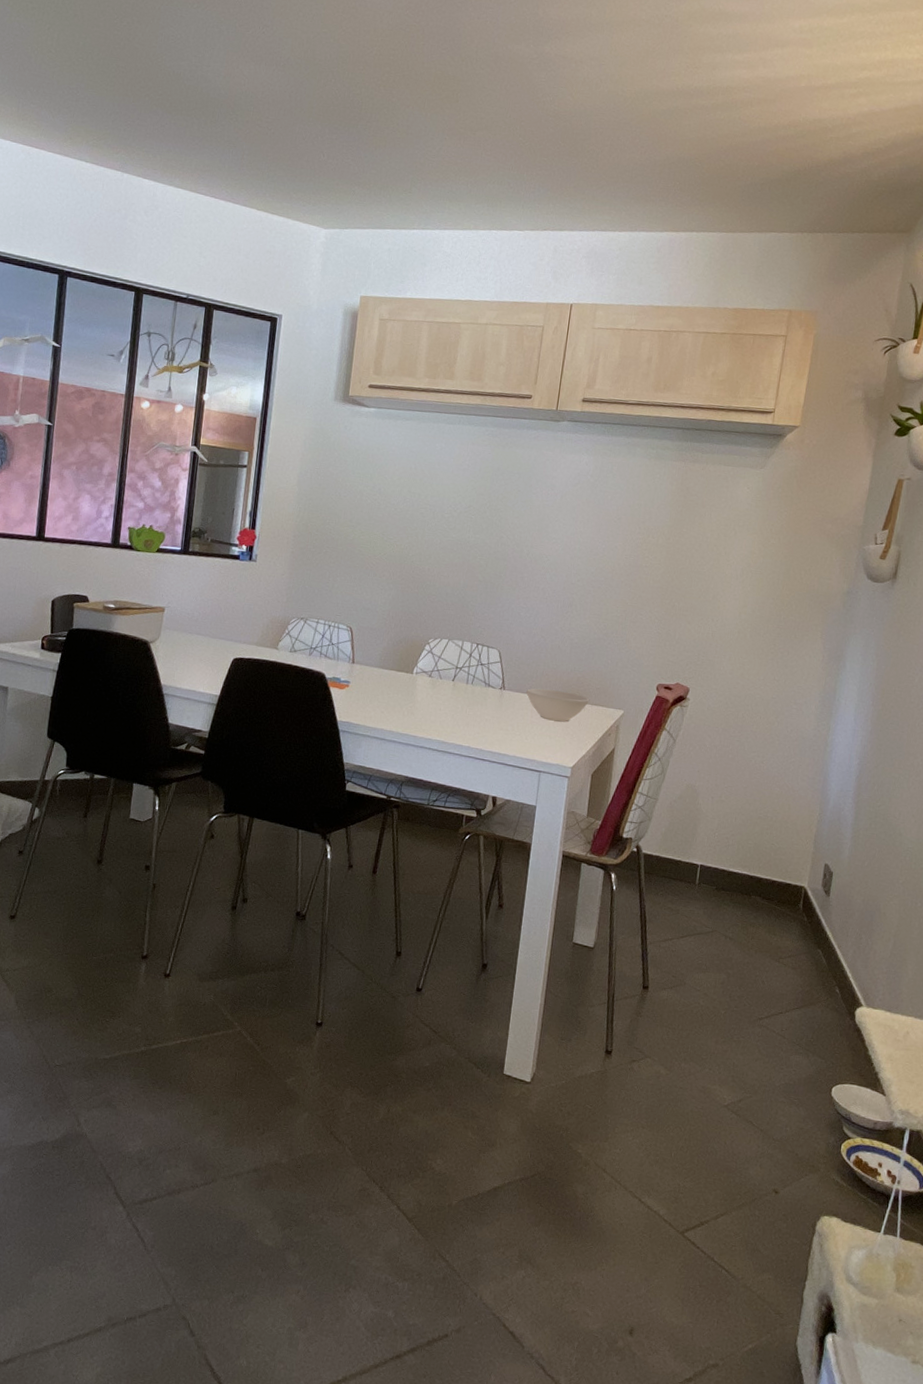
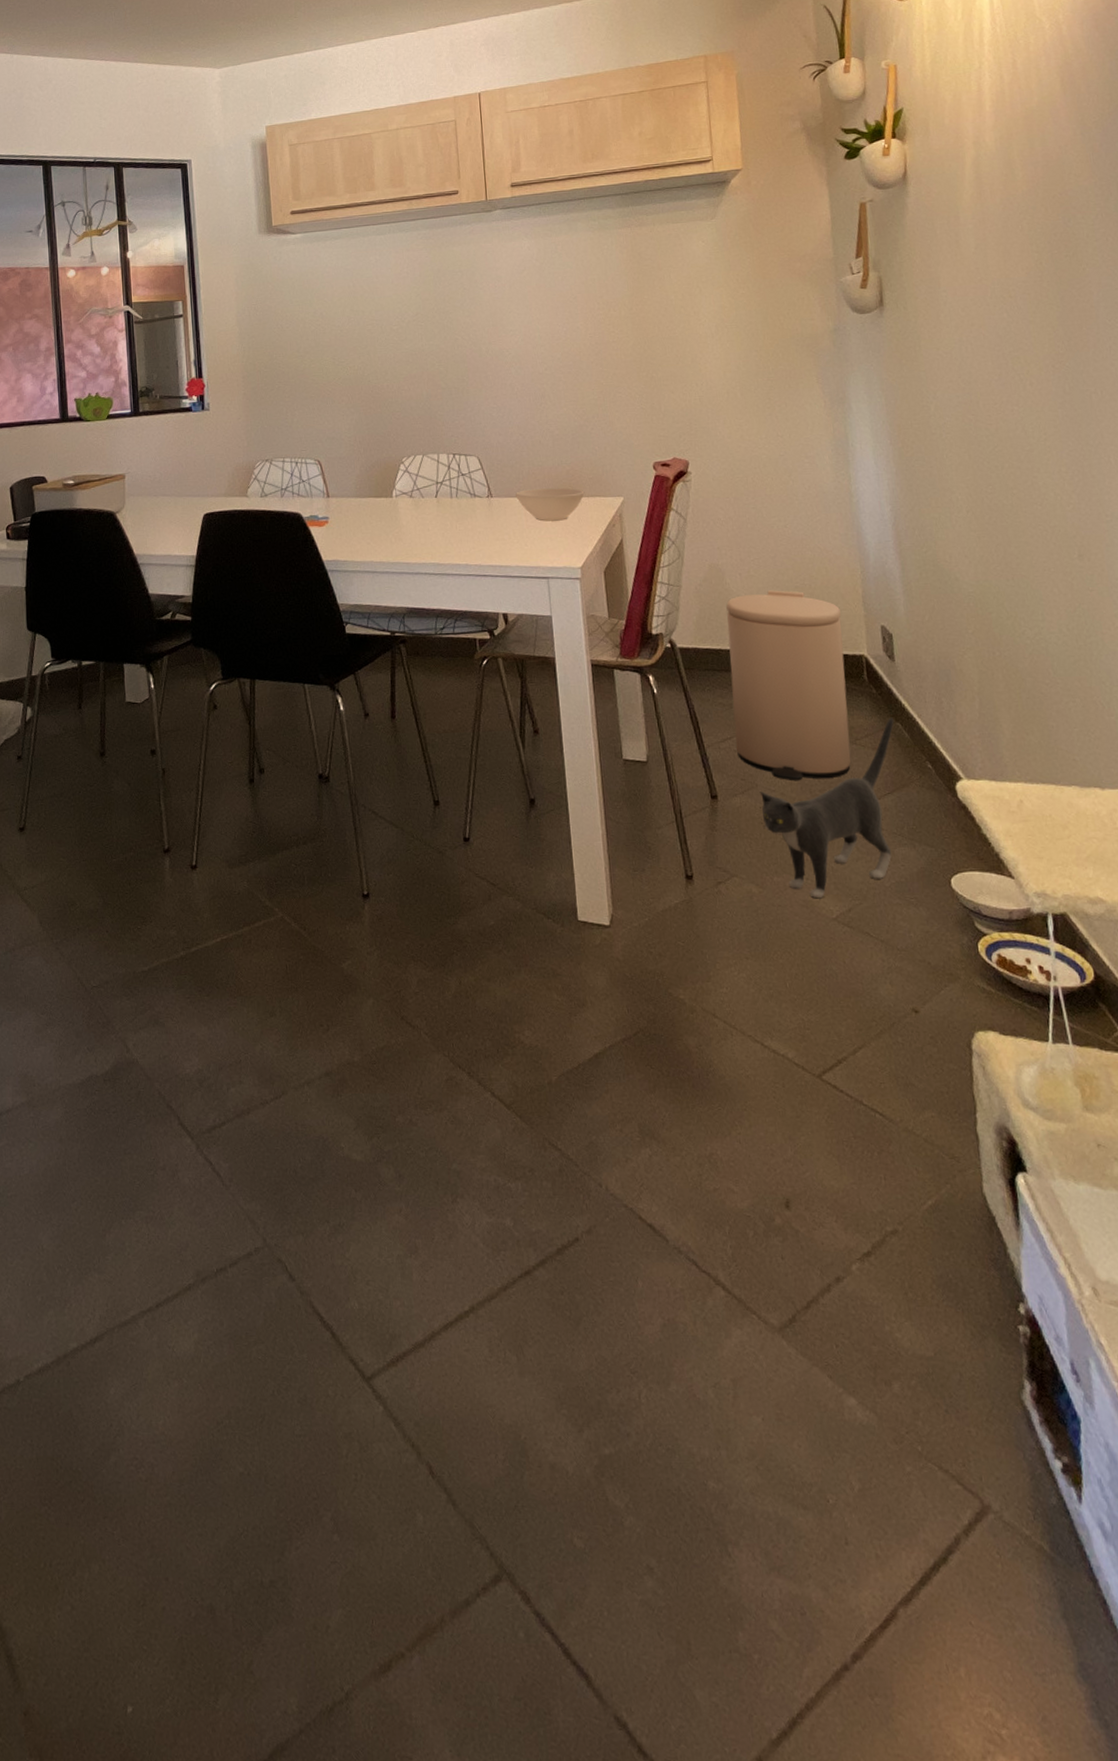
pedal bin: none [674,816,793,988] -> present [726,590,852,781]
cat: none [683,944,817,1088] -> present [759,717,894,899]

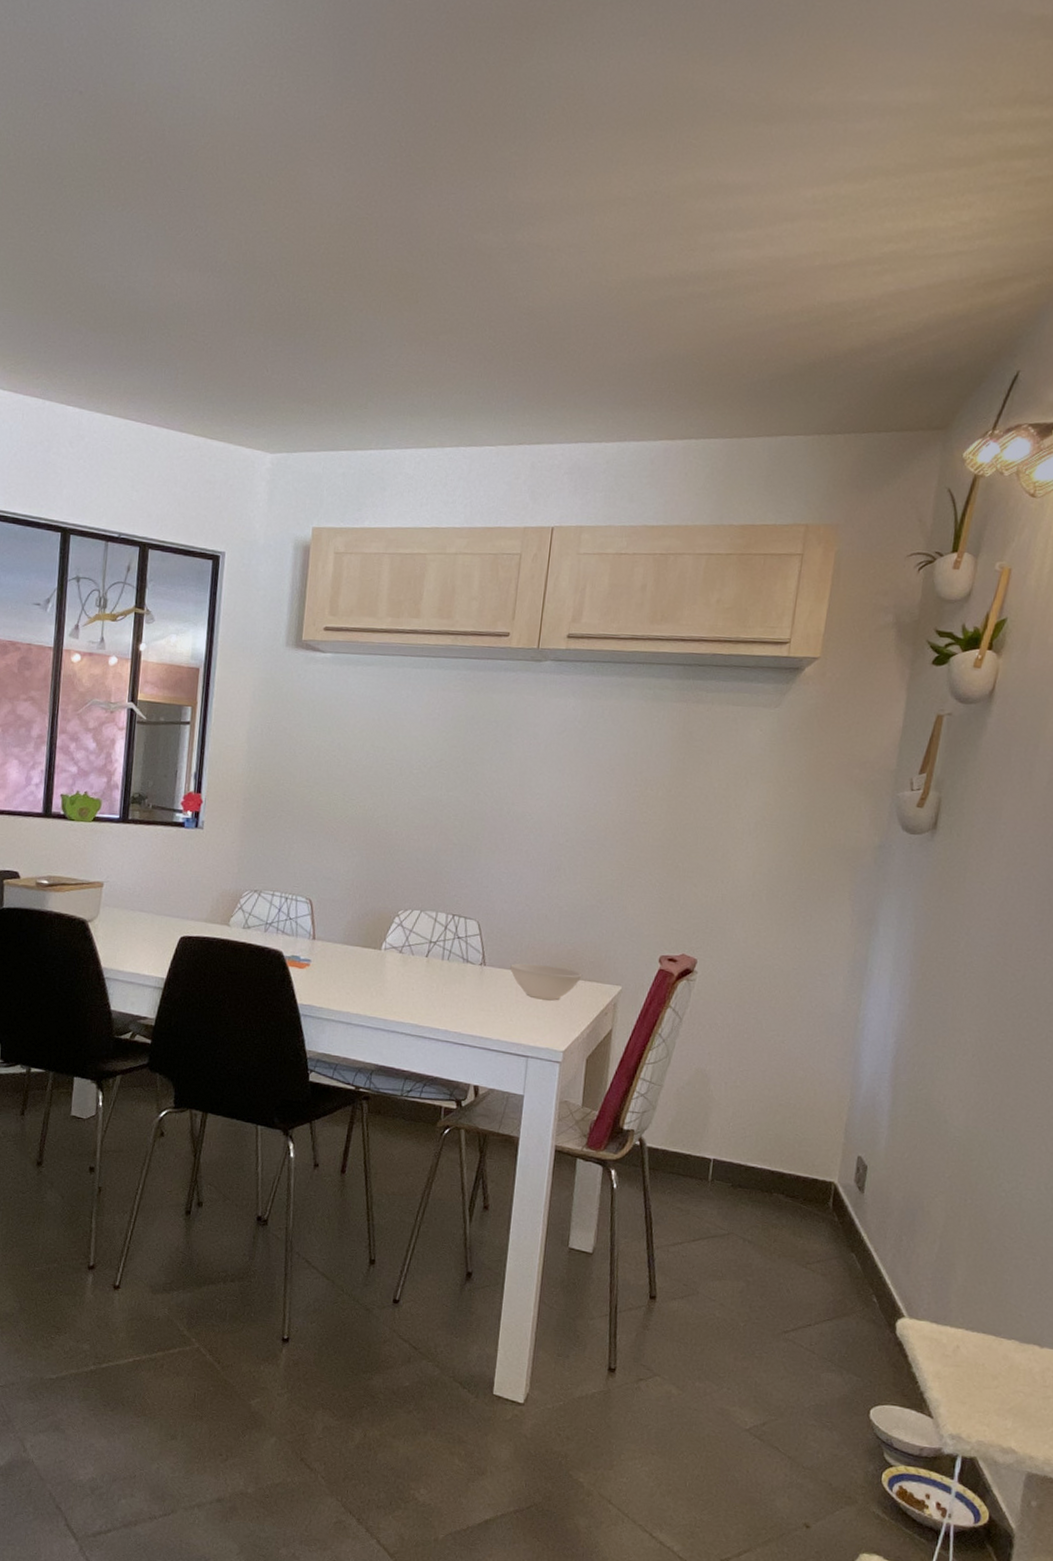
pedal bin: present [726,590,852,781] -> none [684,1103,820,1297]
cat: present [759,717,894,899] -> none [697,1247,850,1409]

